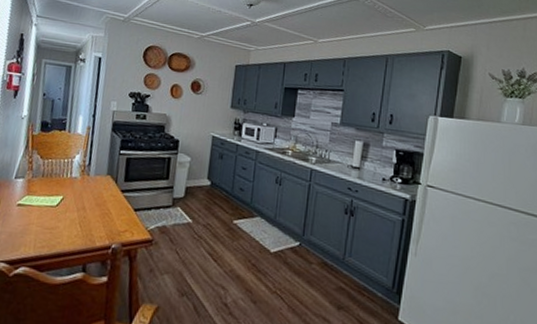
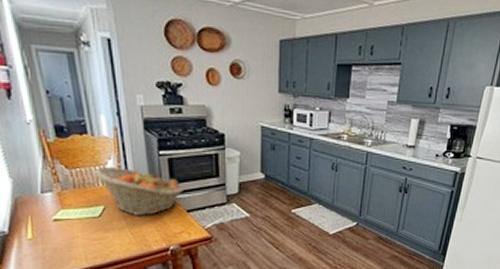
fruit basket: none [62,160,135,211] -> present [95,167,183,217]

